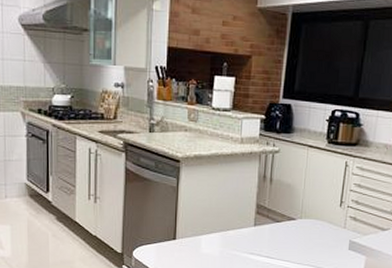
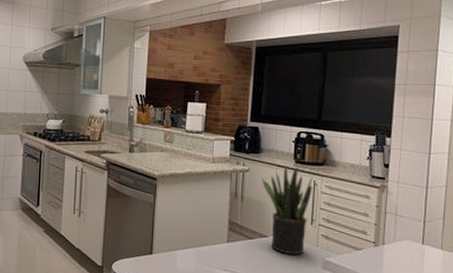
potted plant: none [292,147,346,237] -> present [262,167,314,255]

